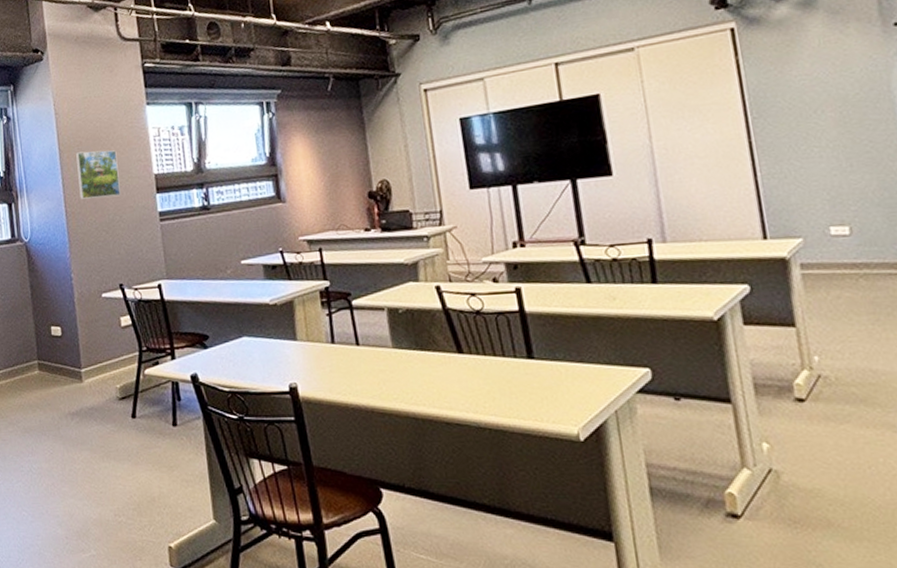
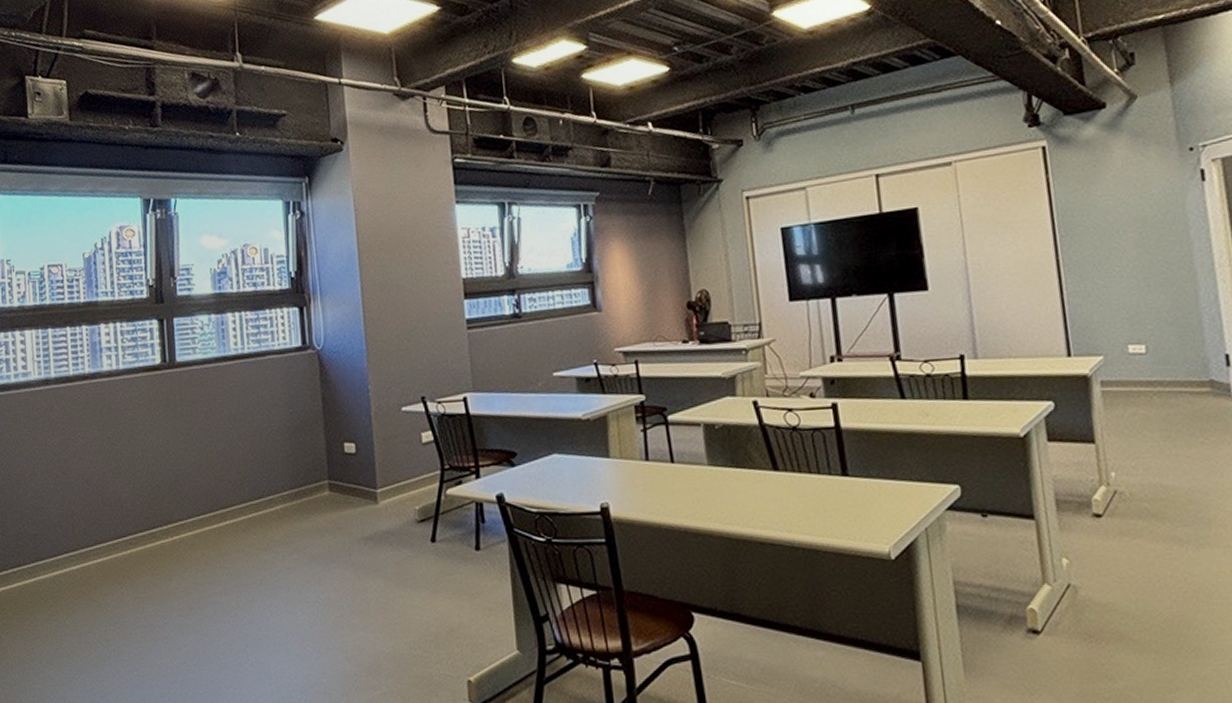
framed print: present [75,150,121,199] -> none [376,251,425,304]

